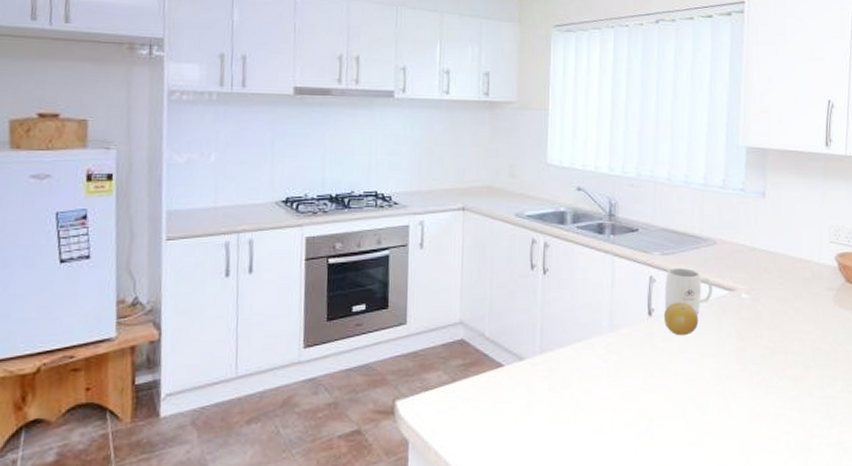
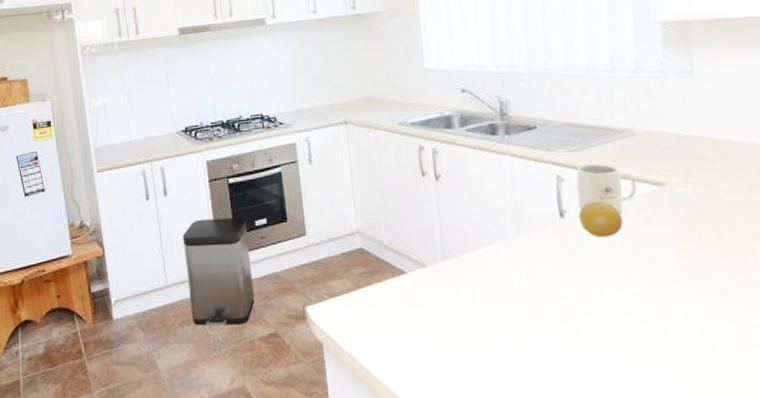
pedal bin: none [262,301,342,423] -> present [182,217,255,326]

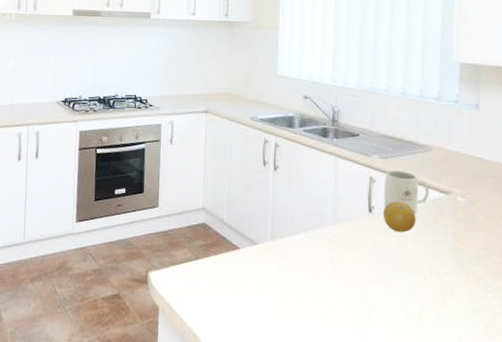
pedal bin: present [182,217,255,326] -> none [43,183,107,284]

